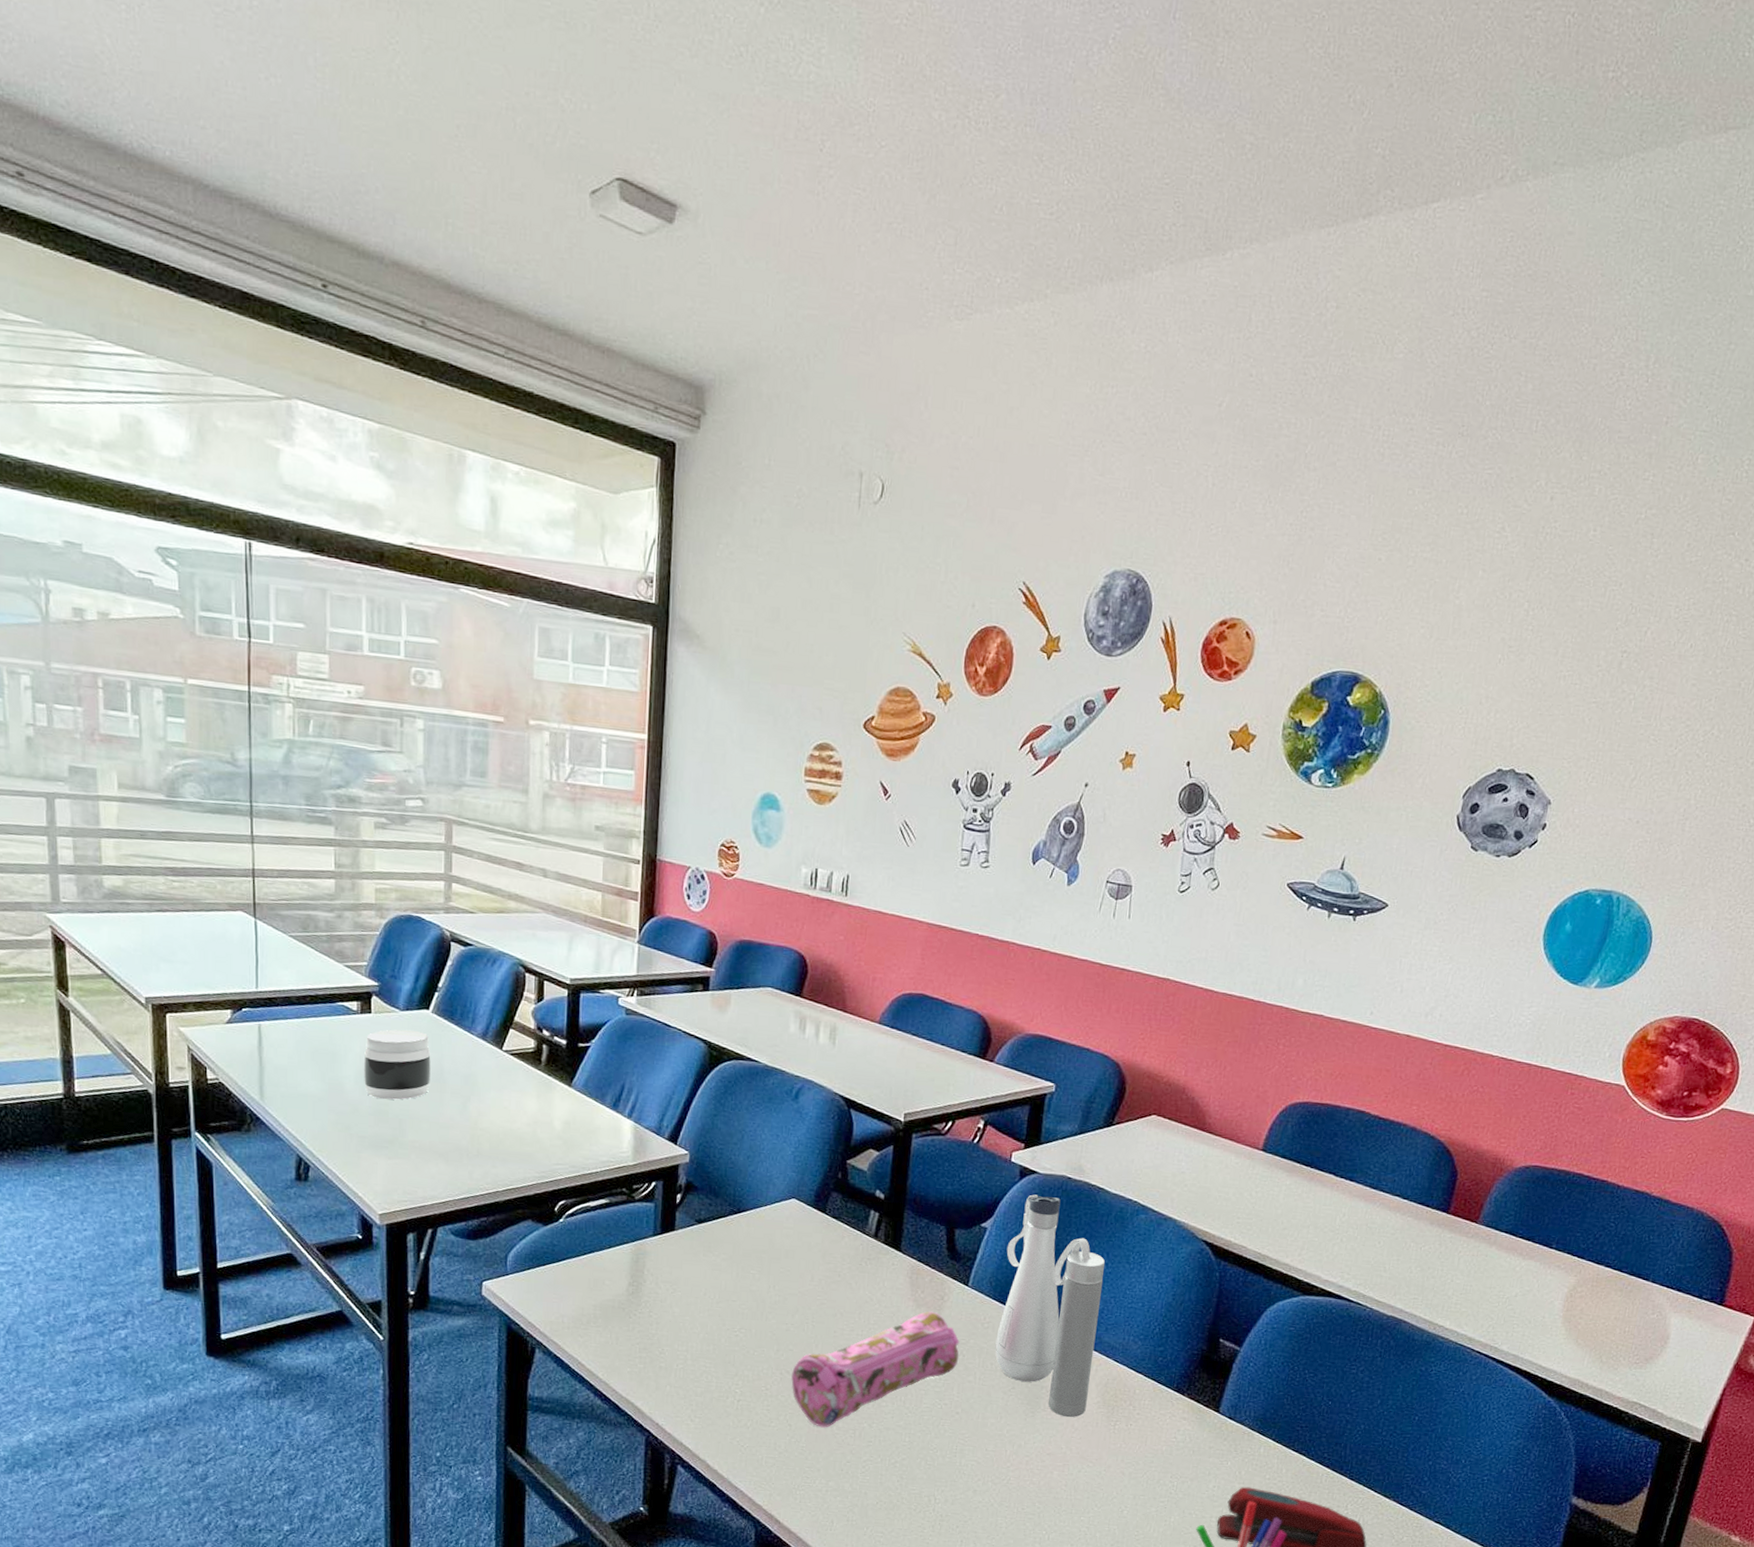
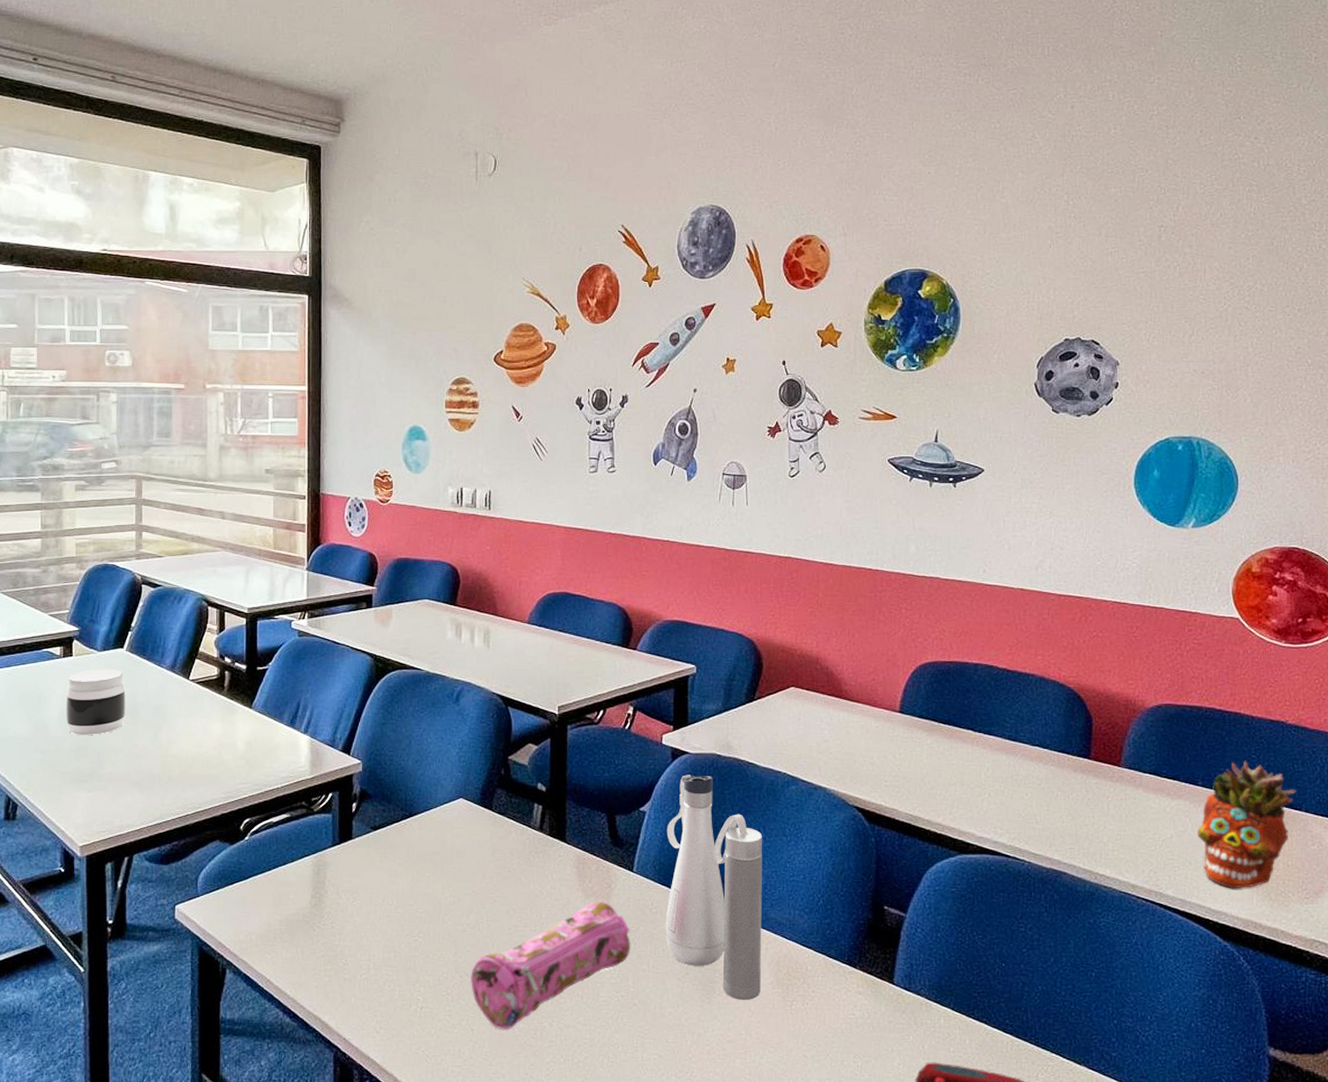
succulent planter: none [1542,1227,1648,1350] -> present [1198,760,1297,888]

